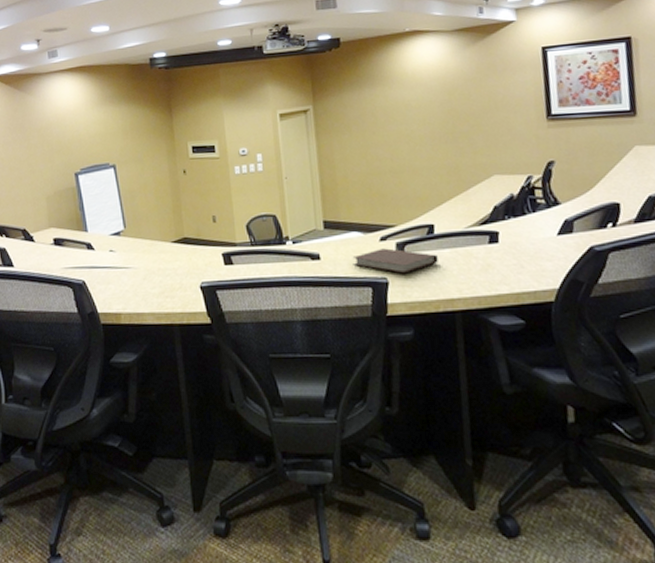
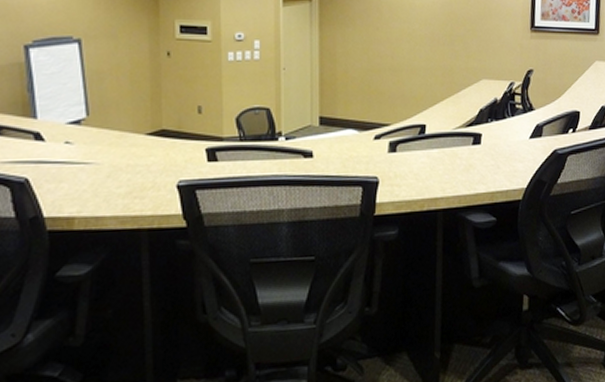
notebook: present [352,248,438,274] -> none [345,147,427,173]

